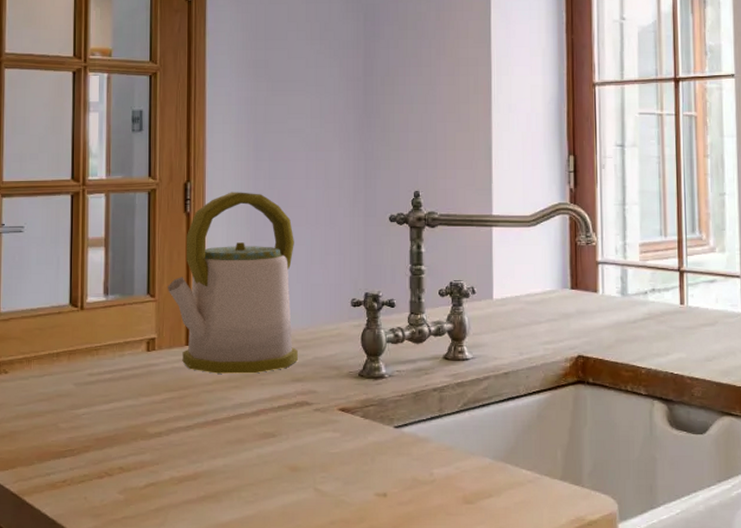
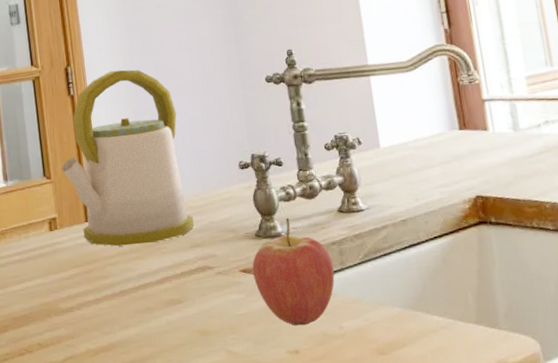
fruit: none [351,360,432,469] -> present [252,217,335,326]

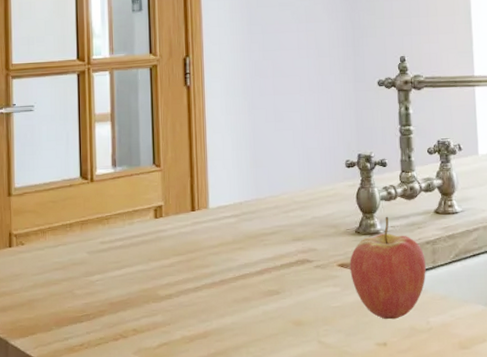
kettle: present [61,69,194,247] -> none [172,64,297,237]

